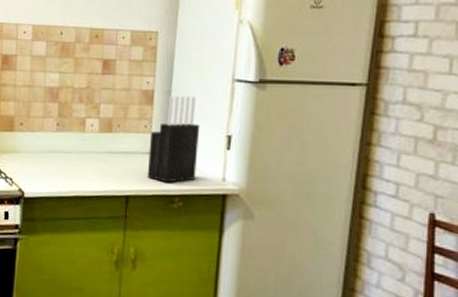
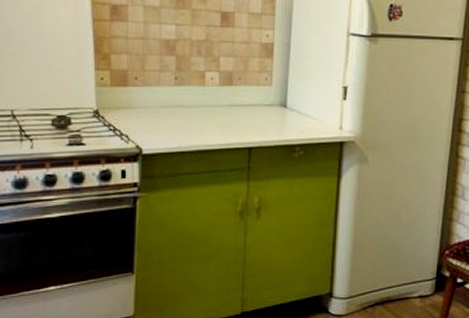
knife block: present [147,95,200,183] -> none [269,48,318,133]

